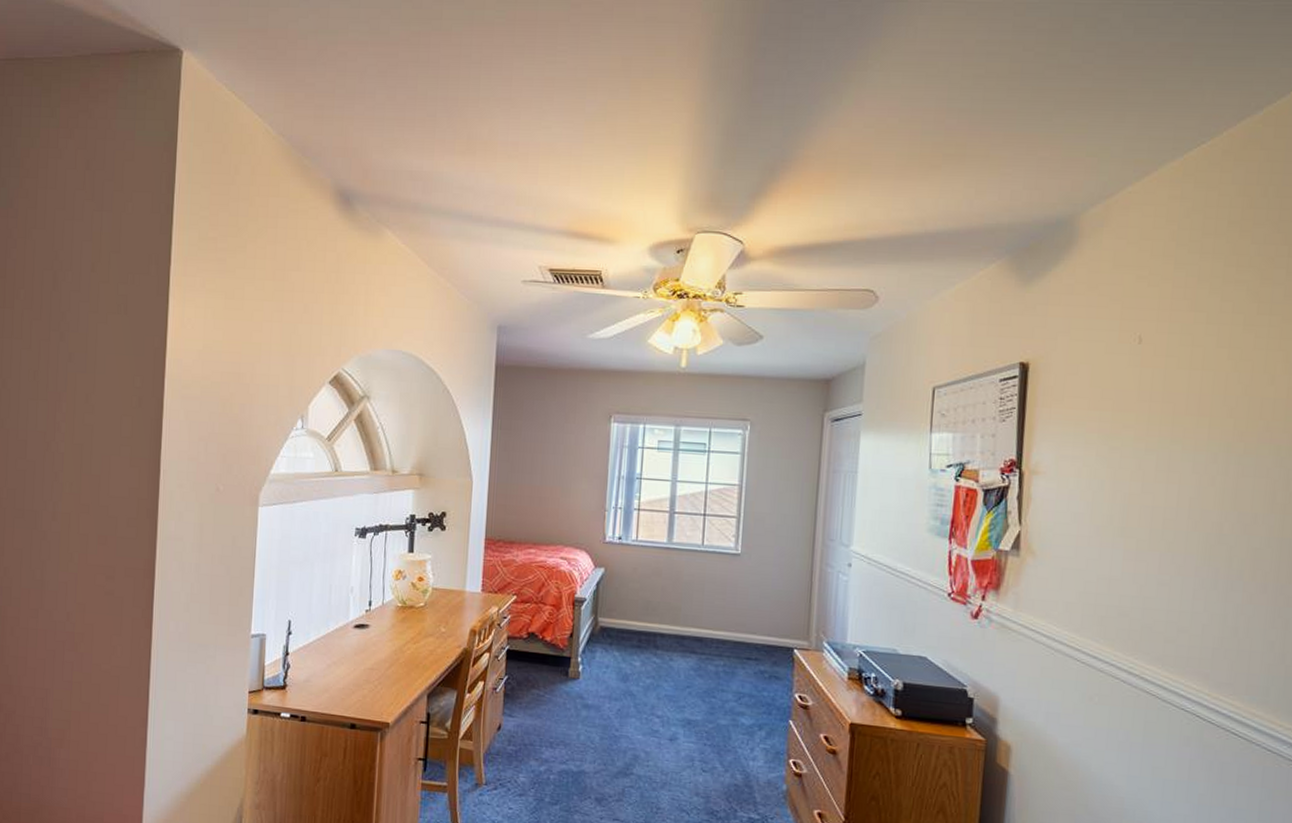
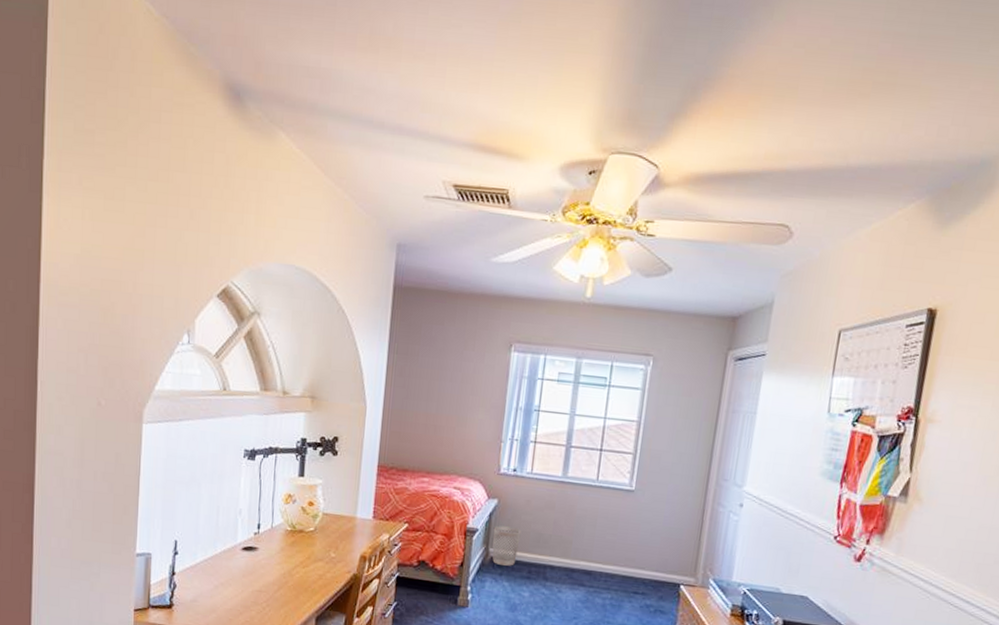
wastebasket: none [601,594,629,635] -> present [492,525,521,566]

